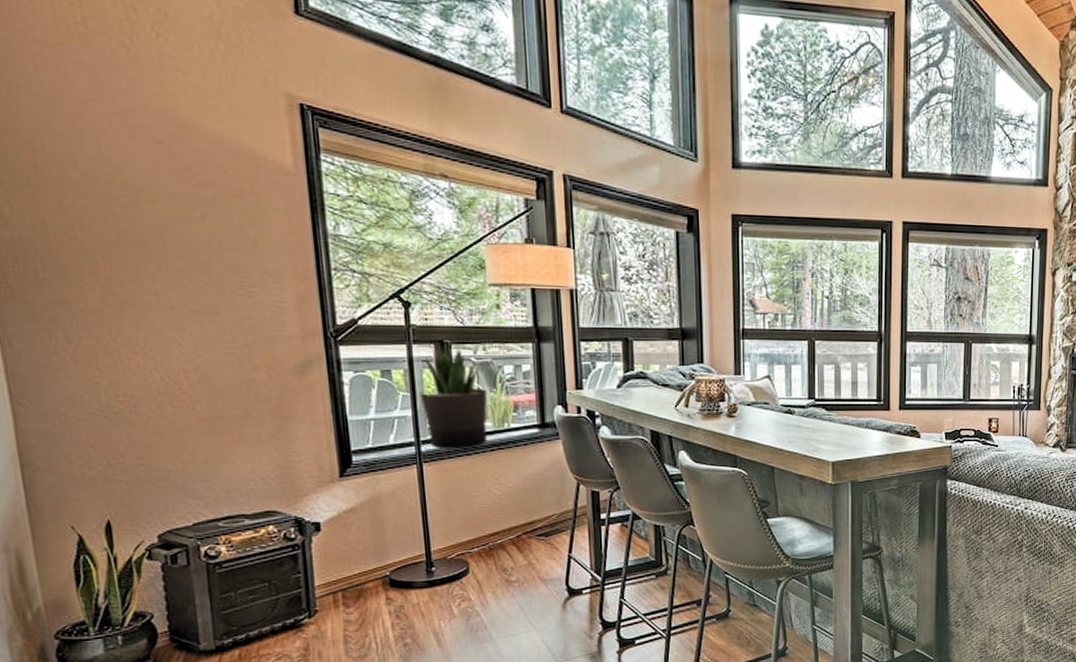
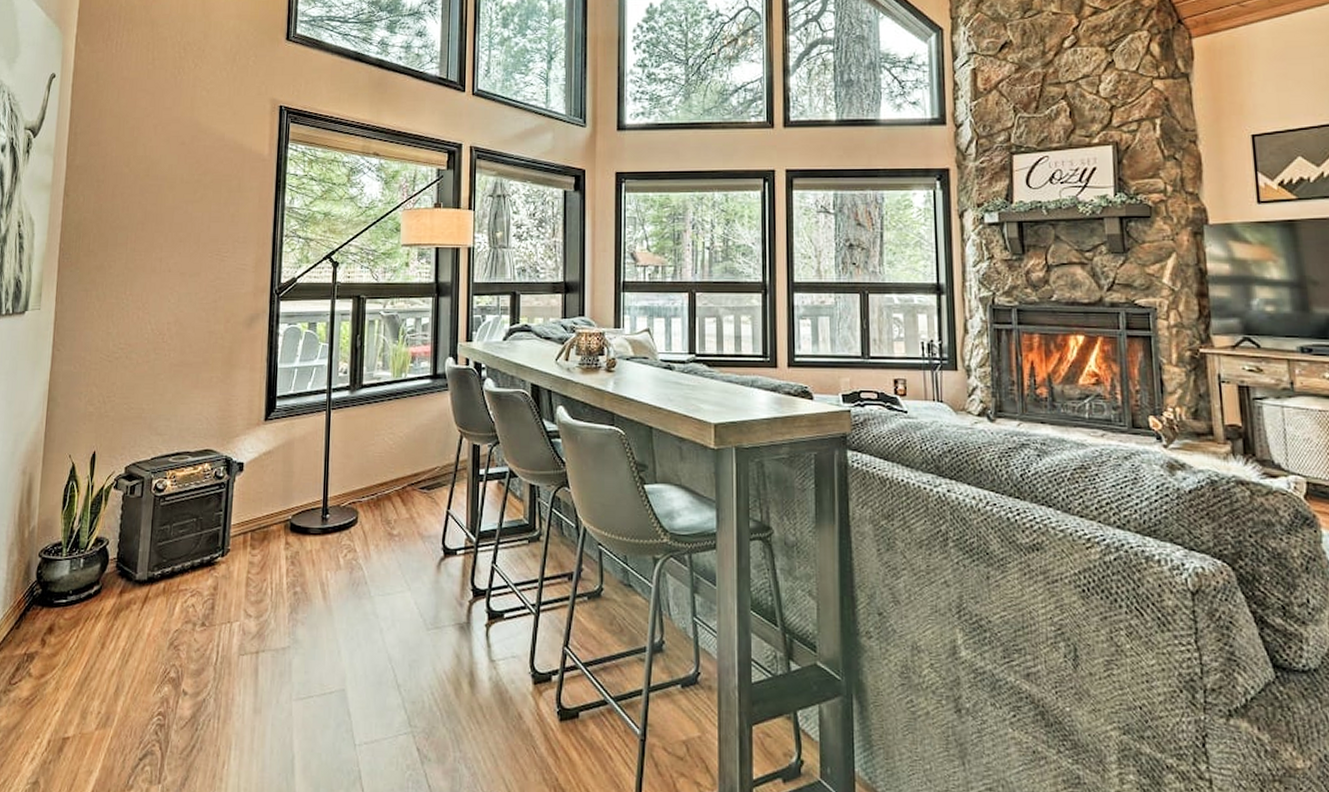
planter: present [419,343,488,450] -> none [336,298,391,398]

